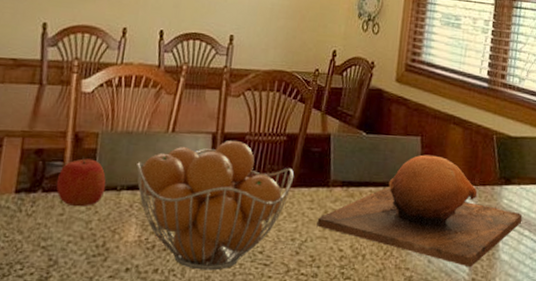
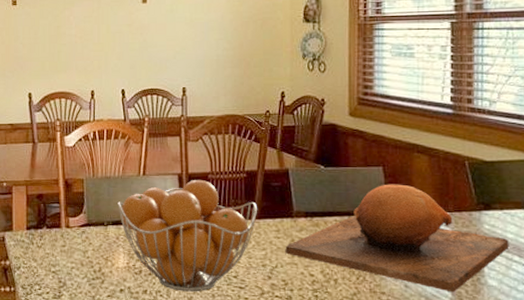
apple: present [56,156,106,207] -> none [56,198,95,240]

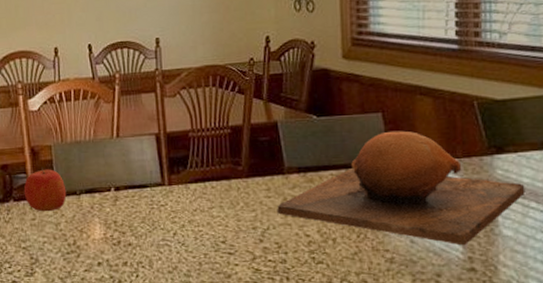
apple: none [56,198,95,240] -> present [23,167,67,212]
fruit basket: present [118,179,257,292] -> none [90,138,244,261]

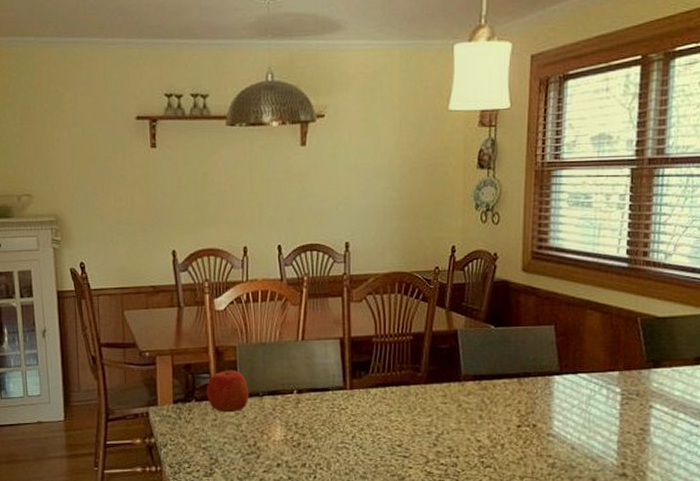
chopping board: present [277,130,526,246] -> none [452,343,676,453]

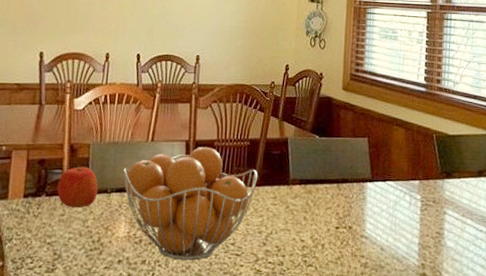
fruit basket: none [274,343,423,463] -> present [123,146,257,261]

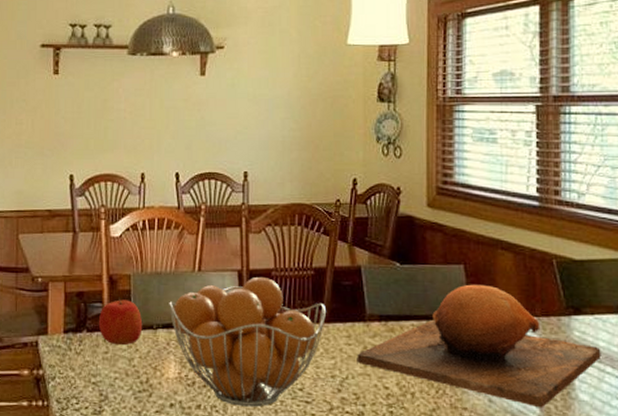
chopping board: none [280,154,464,254] -> present [357,284,602,408]

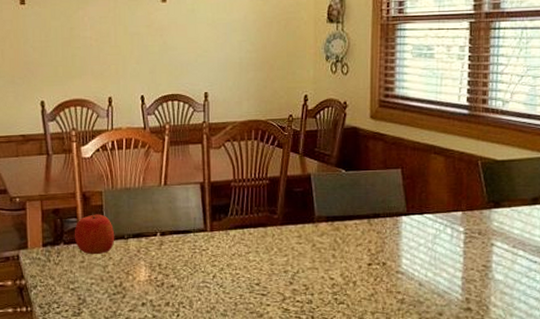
fruit basket: present [169,276,326,407] -> none [138,187,279,302]
chopping board: present [357,284,602,408] -> none [306,185,515,288]

